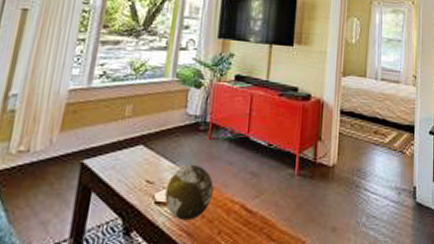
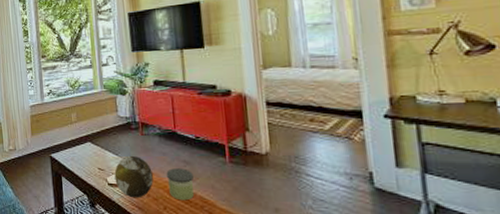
candle: none [228,181,258,222] -> present [166,168,195,201]

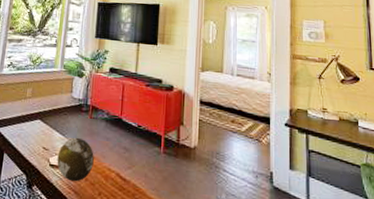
candle: present [166,168,195,201] -> none [106,154,130,188]

